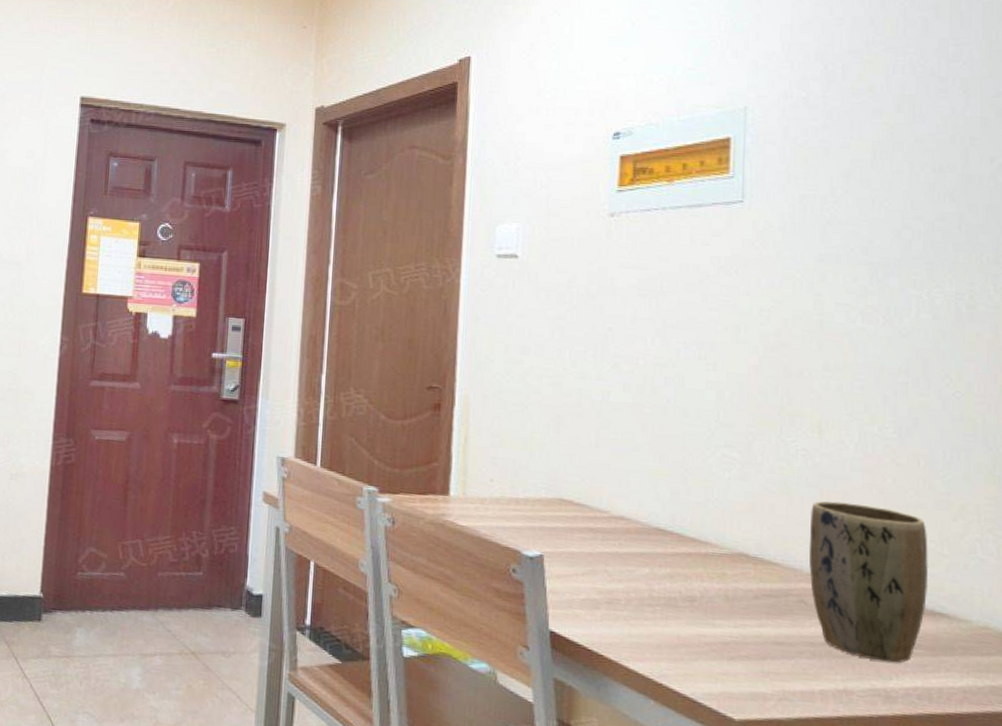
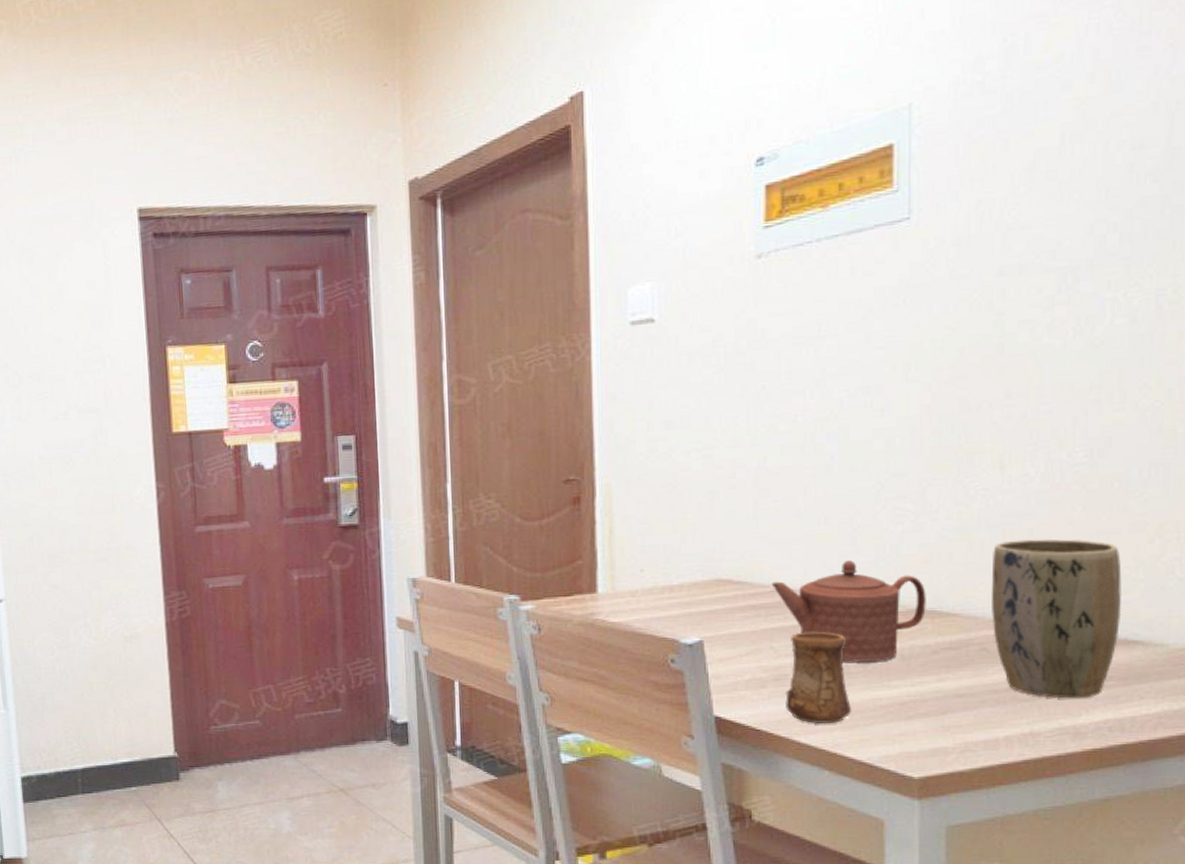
teapot: none [609,498,750,599] -> present [771,560,926,662]
cup: none [616,559,679,654] -> present [785,631,852,725]

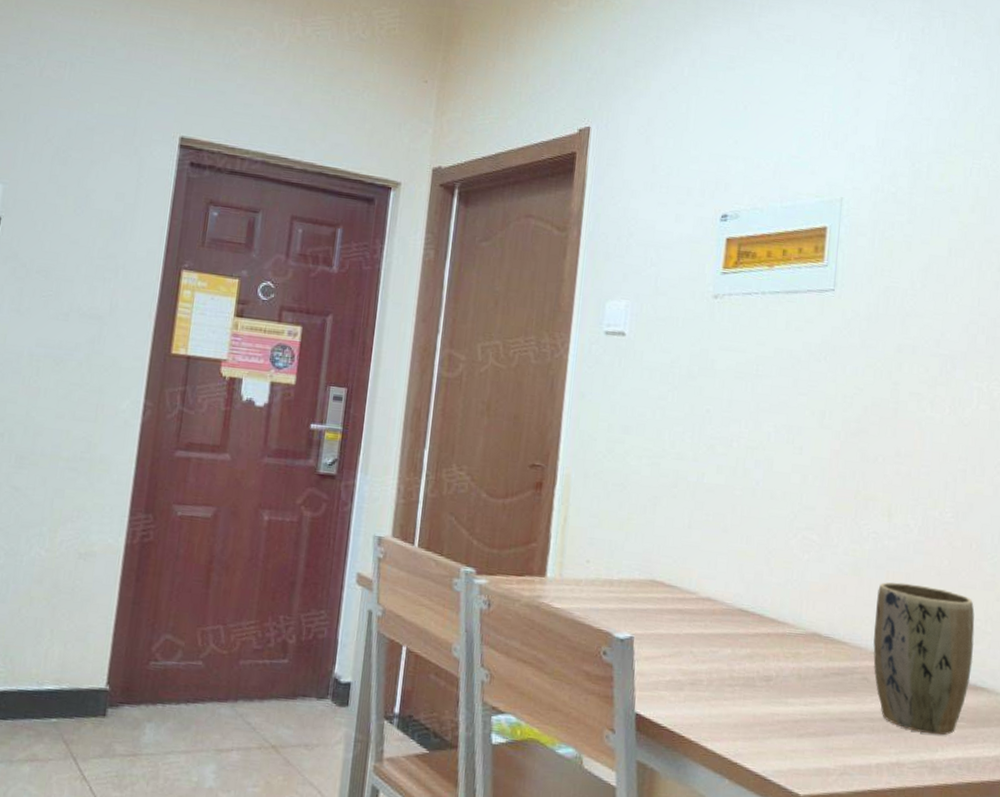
teapot: present [771,560,926,662] -> none [697,579,823,678]
cup: present [785,631,852,725] -> none [698,640,755,733]

